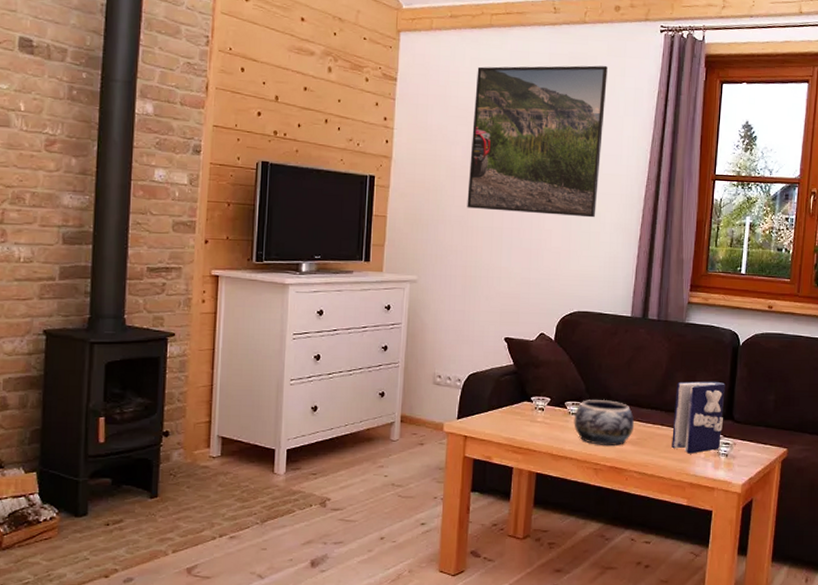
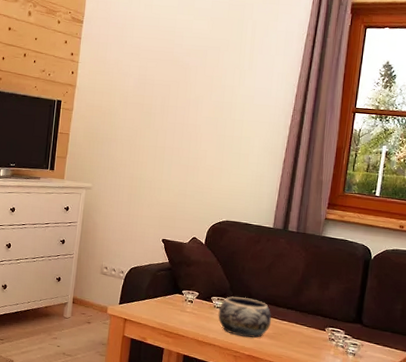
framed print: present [467,65,608,218] -> none [136,11,263,142]
book: present [672,381,725,454] -> none [304,287,356,351]

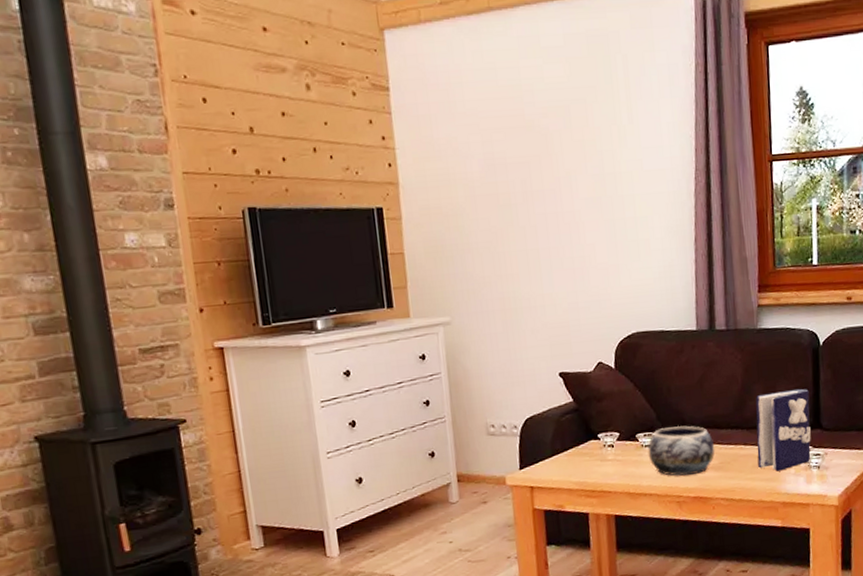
book: none [304,287,356,351] -> present [755,388,811,472]

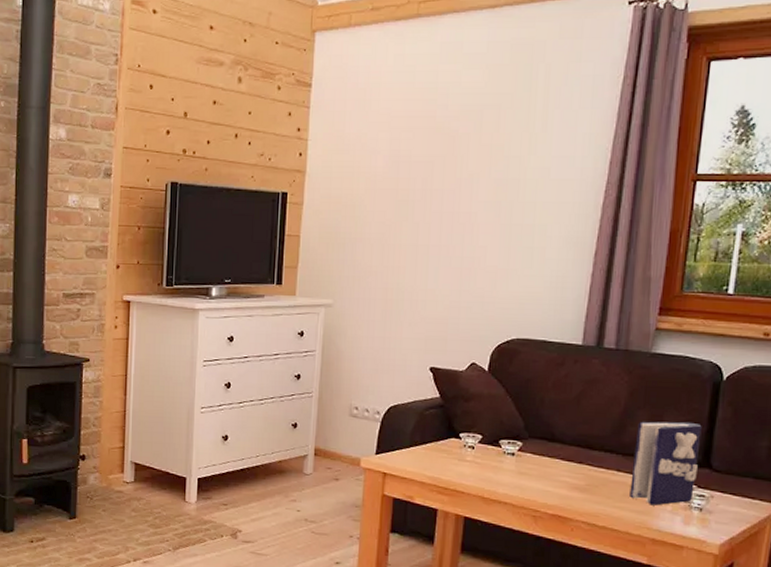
decorative bowl: present [648,425,715,476] -> none [509,438,584,492]

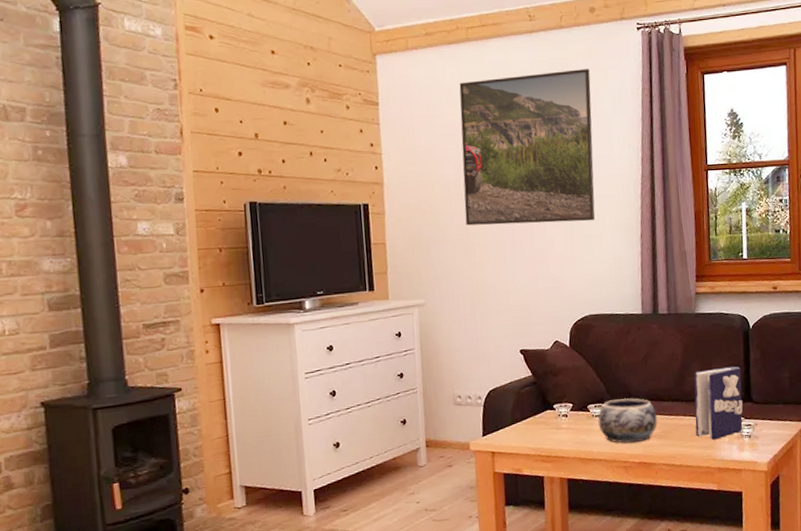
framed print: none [388,51,559,231] -> present [459,69,596,226]
decorative bowl: none [509,438,584,492] -> present [598,397,658,443]

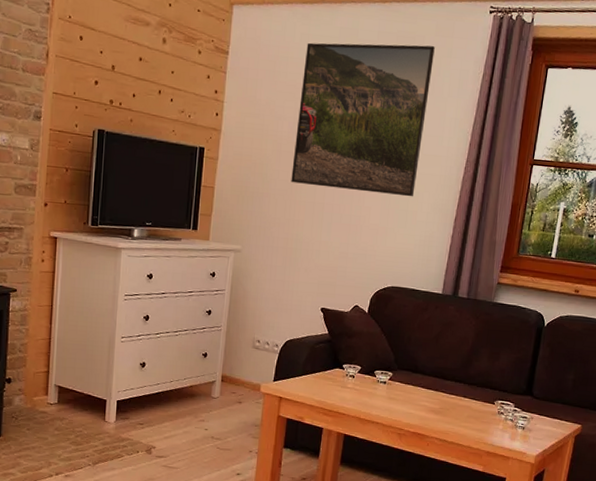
decorative bowl: present [598,397,658,443] -> none [381,370,439,414]
book: present [693,366,743,440] -> none [472,357,528,425]

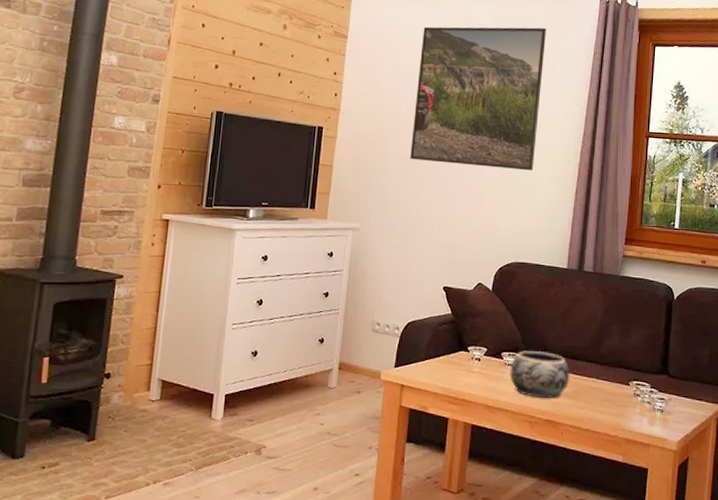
decorative bowl: none [381,370,439,414] -> present [510,350,570,398]

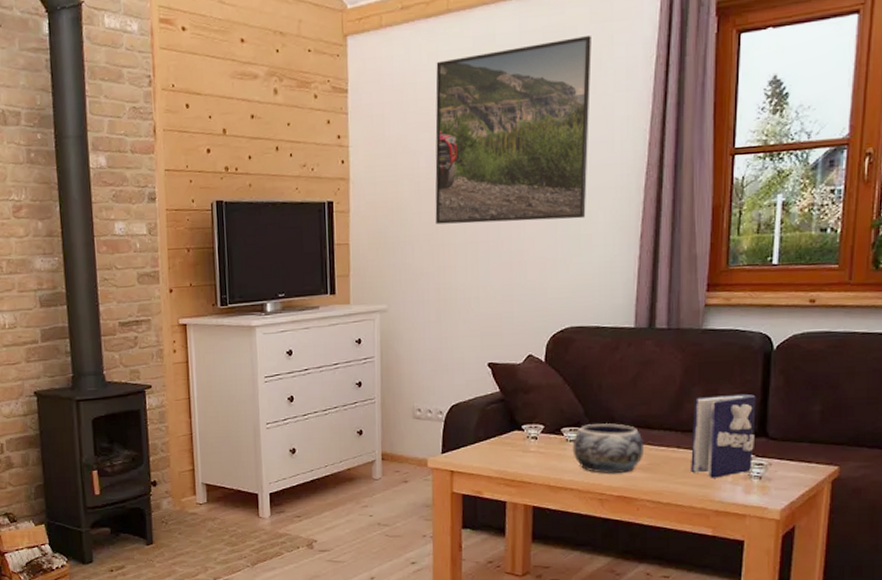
book: none [607,334,660,409] -> present [691,393,756,478]

